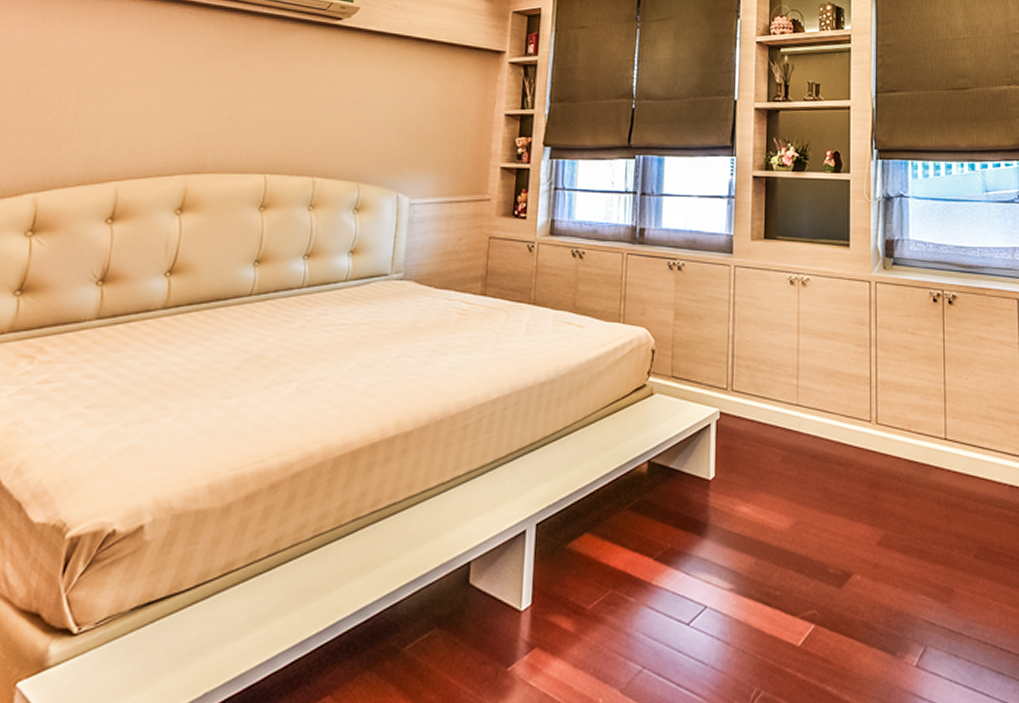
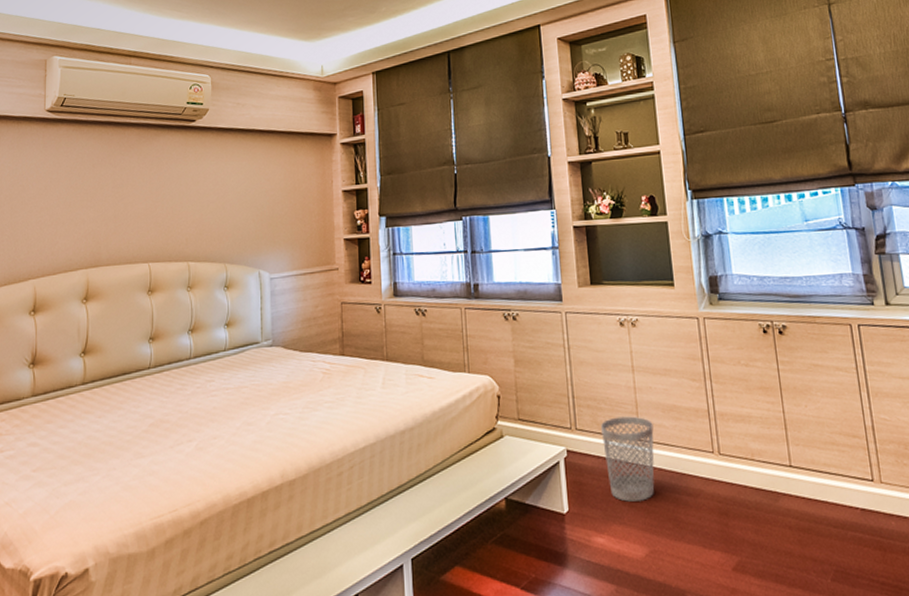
wastebasket: none [758,379,813,470] -> present [601,416,655,502]

